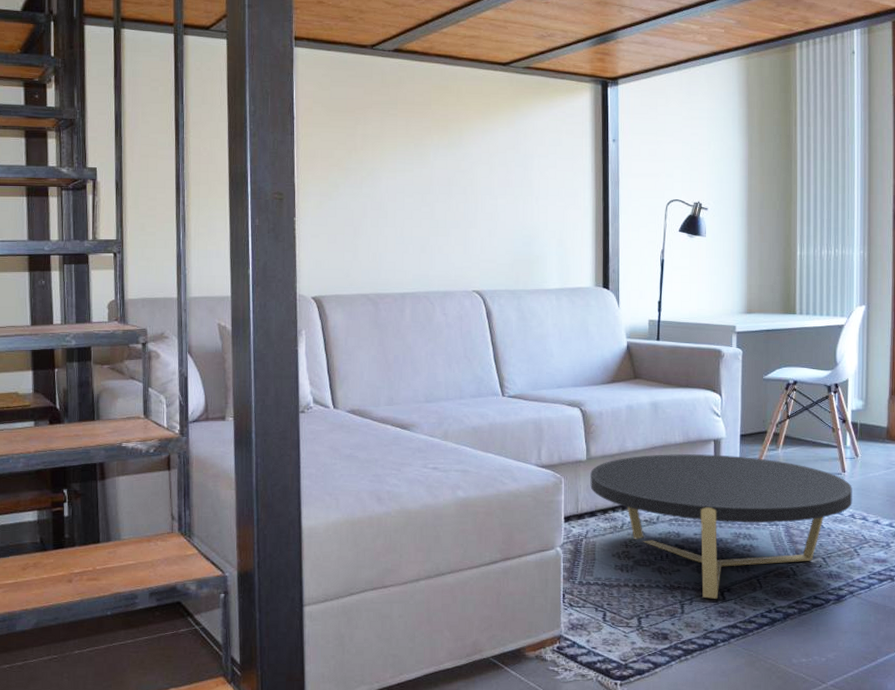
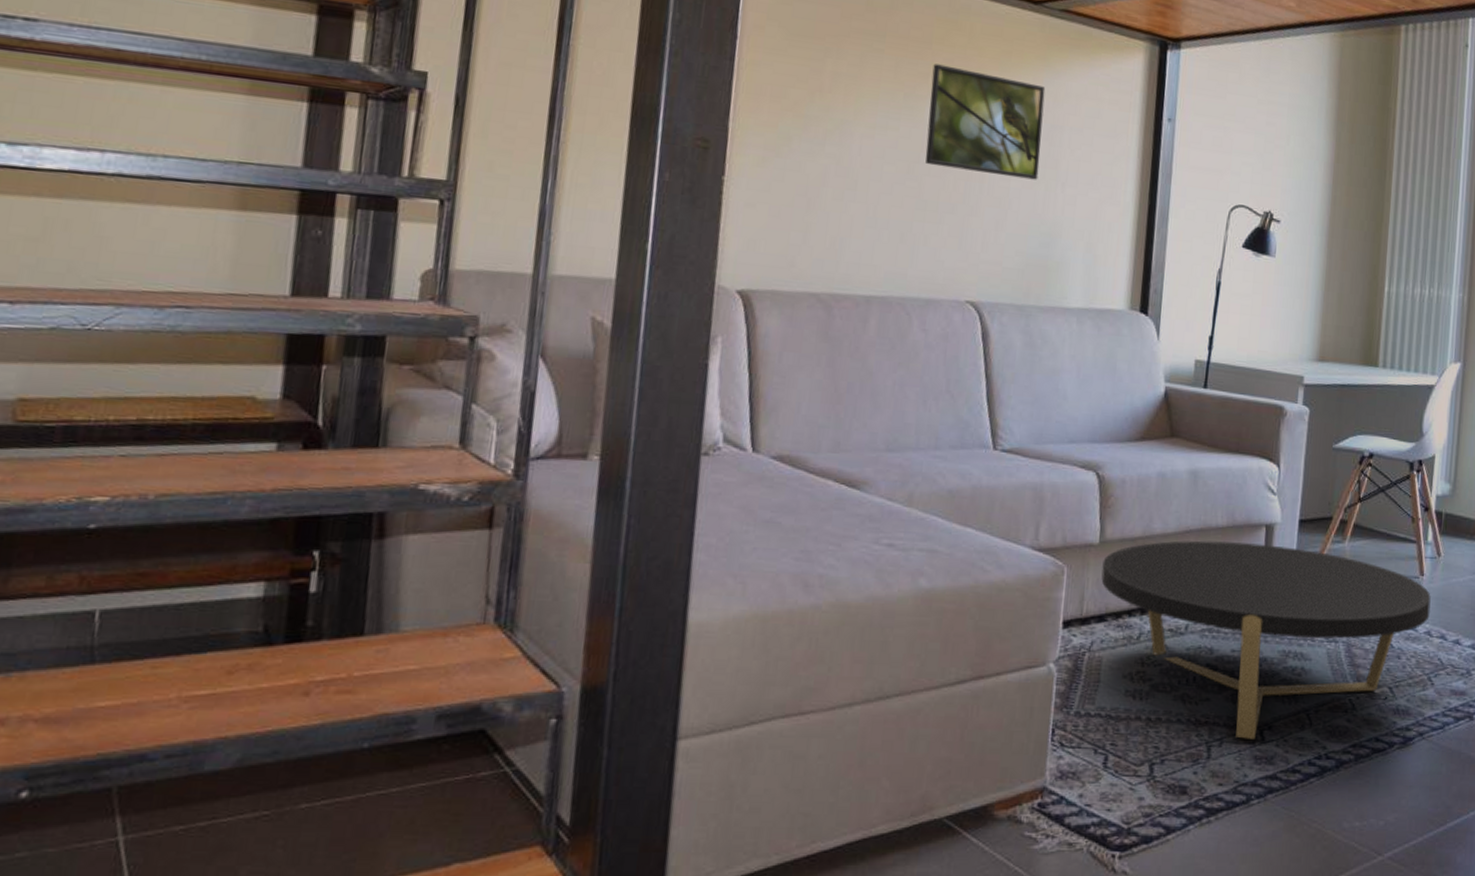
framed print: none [433,120,518,197] -> present [925,64,1046,180]

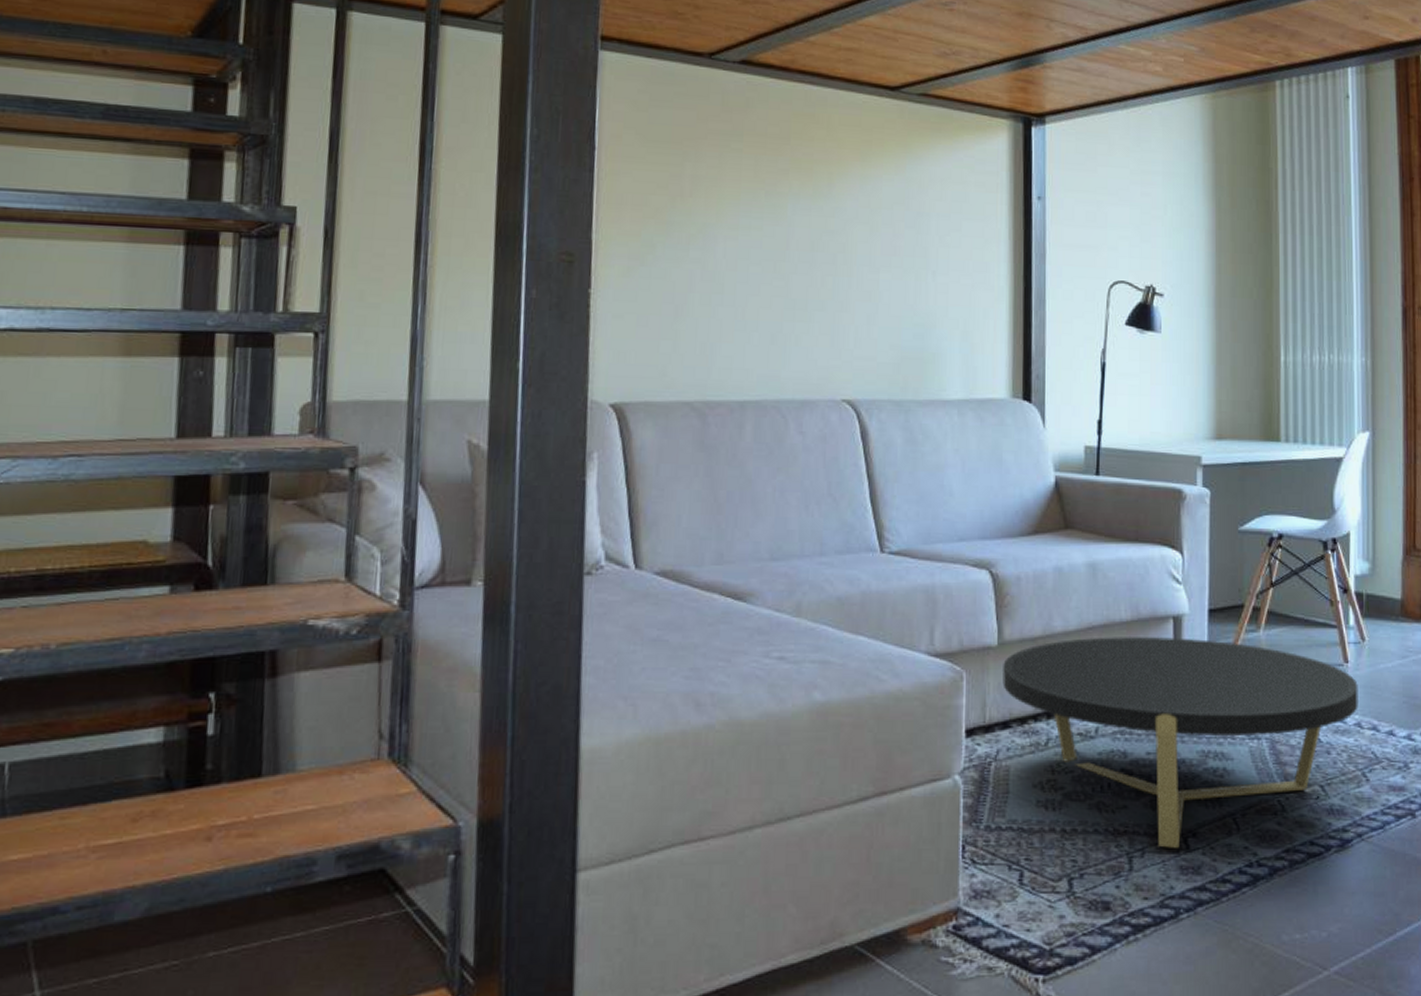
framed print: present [925,64,1046,180] -> none [790,159,909,270]

